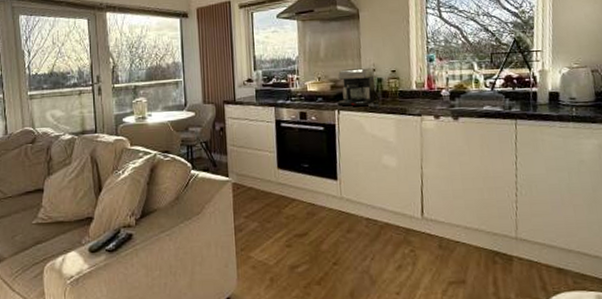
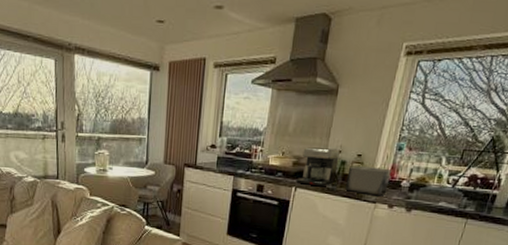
toaster: none [386,80,430,109] -> present [345,166,392,196]

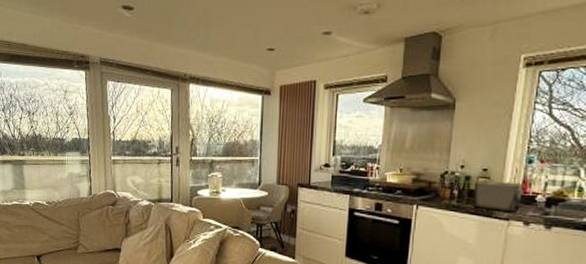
coffee maker: present [296,147,340,187] -> none [417,163,463,204]

